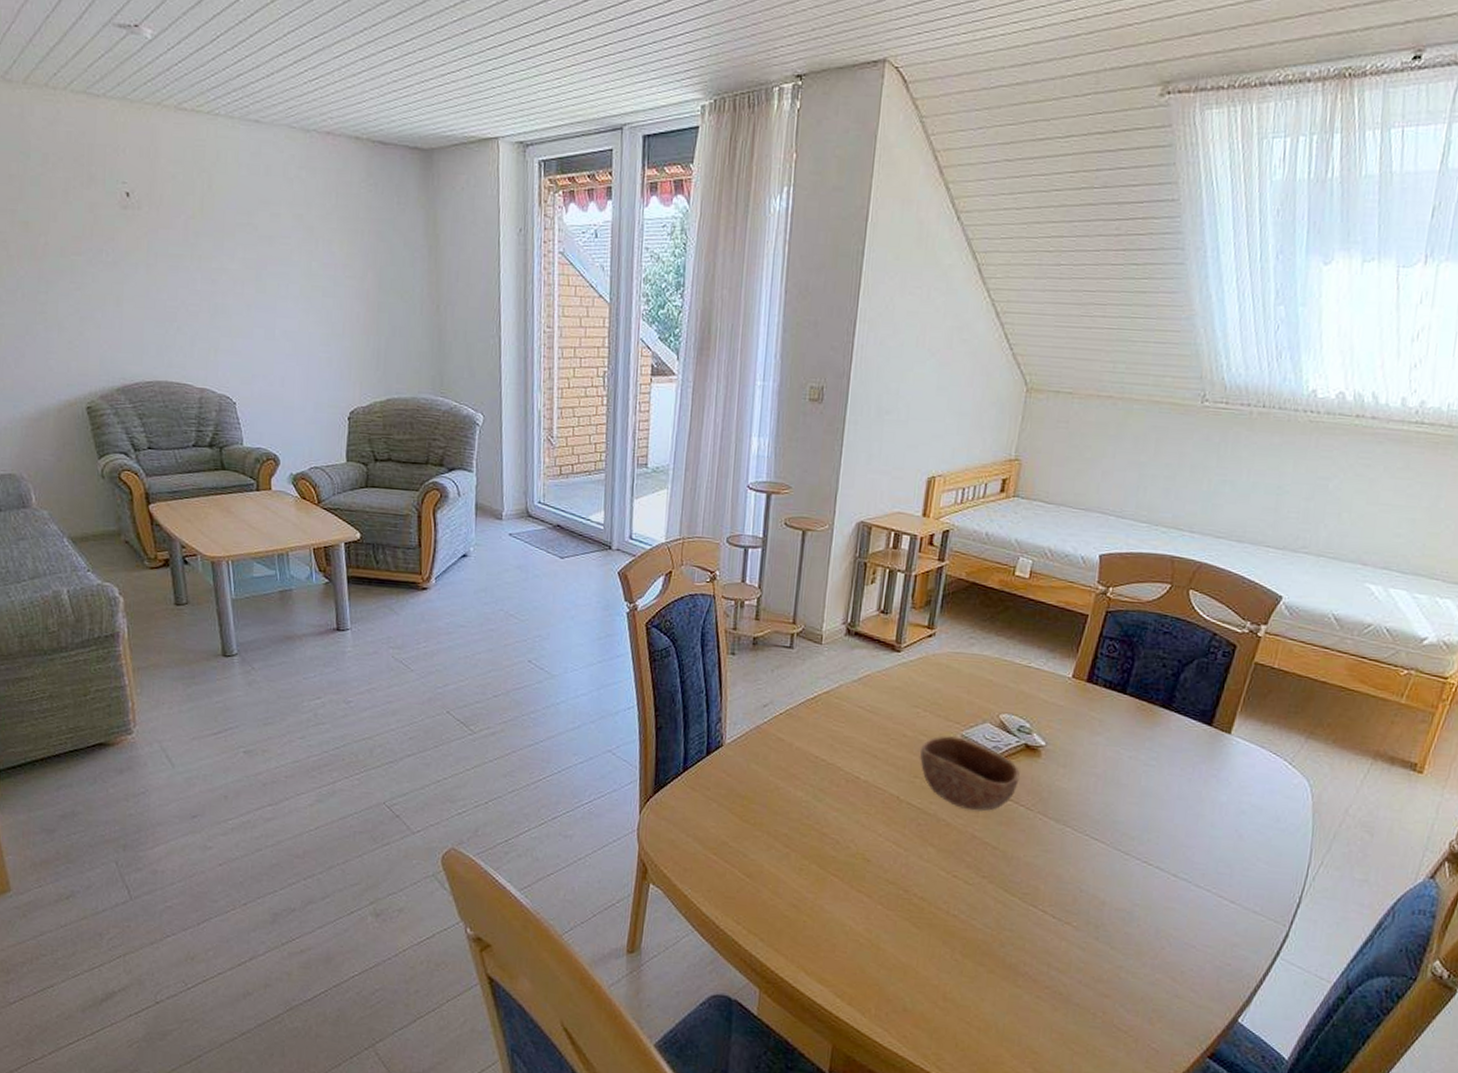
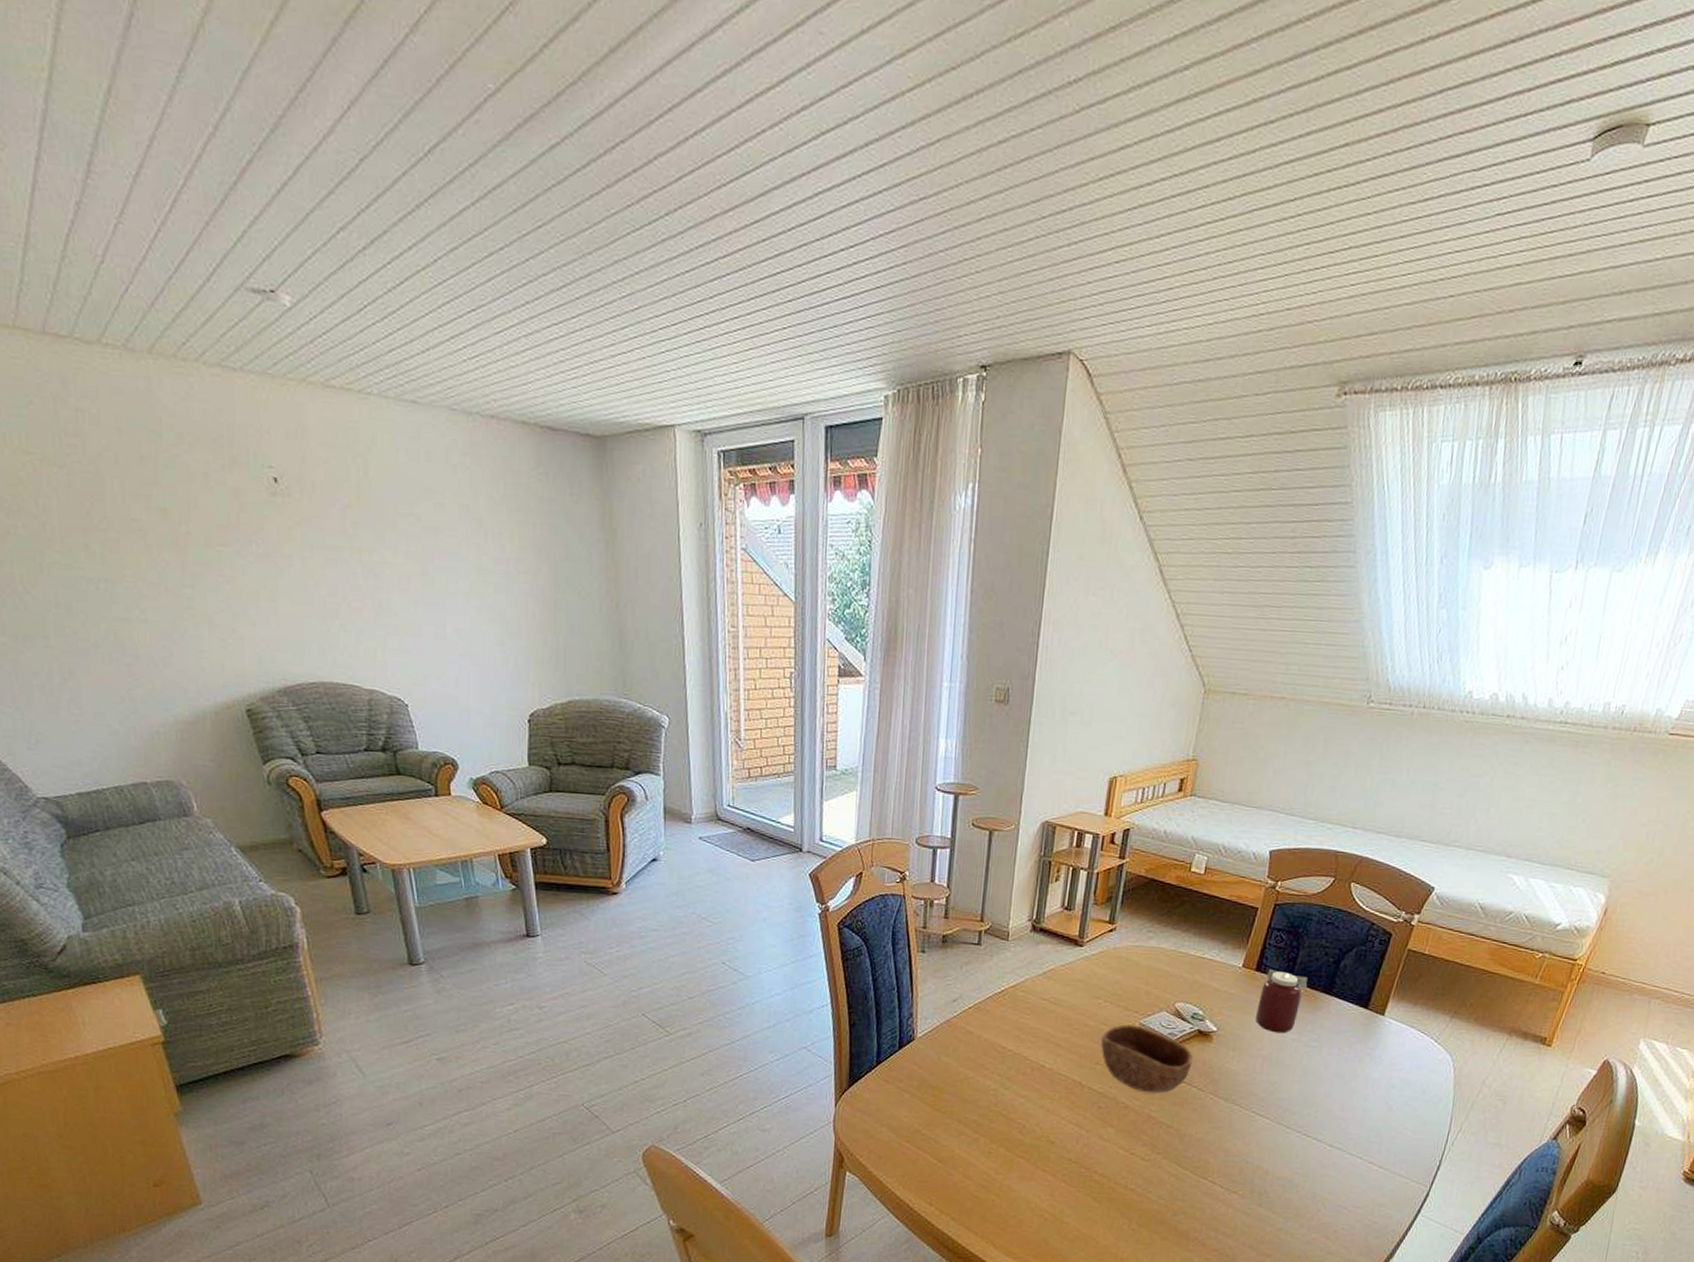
jar: none [1088,680,1145,751] -> present [1255,968,1308,1034]

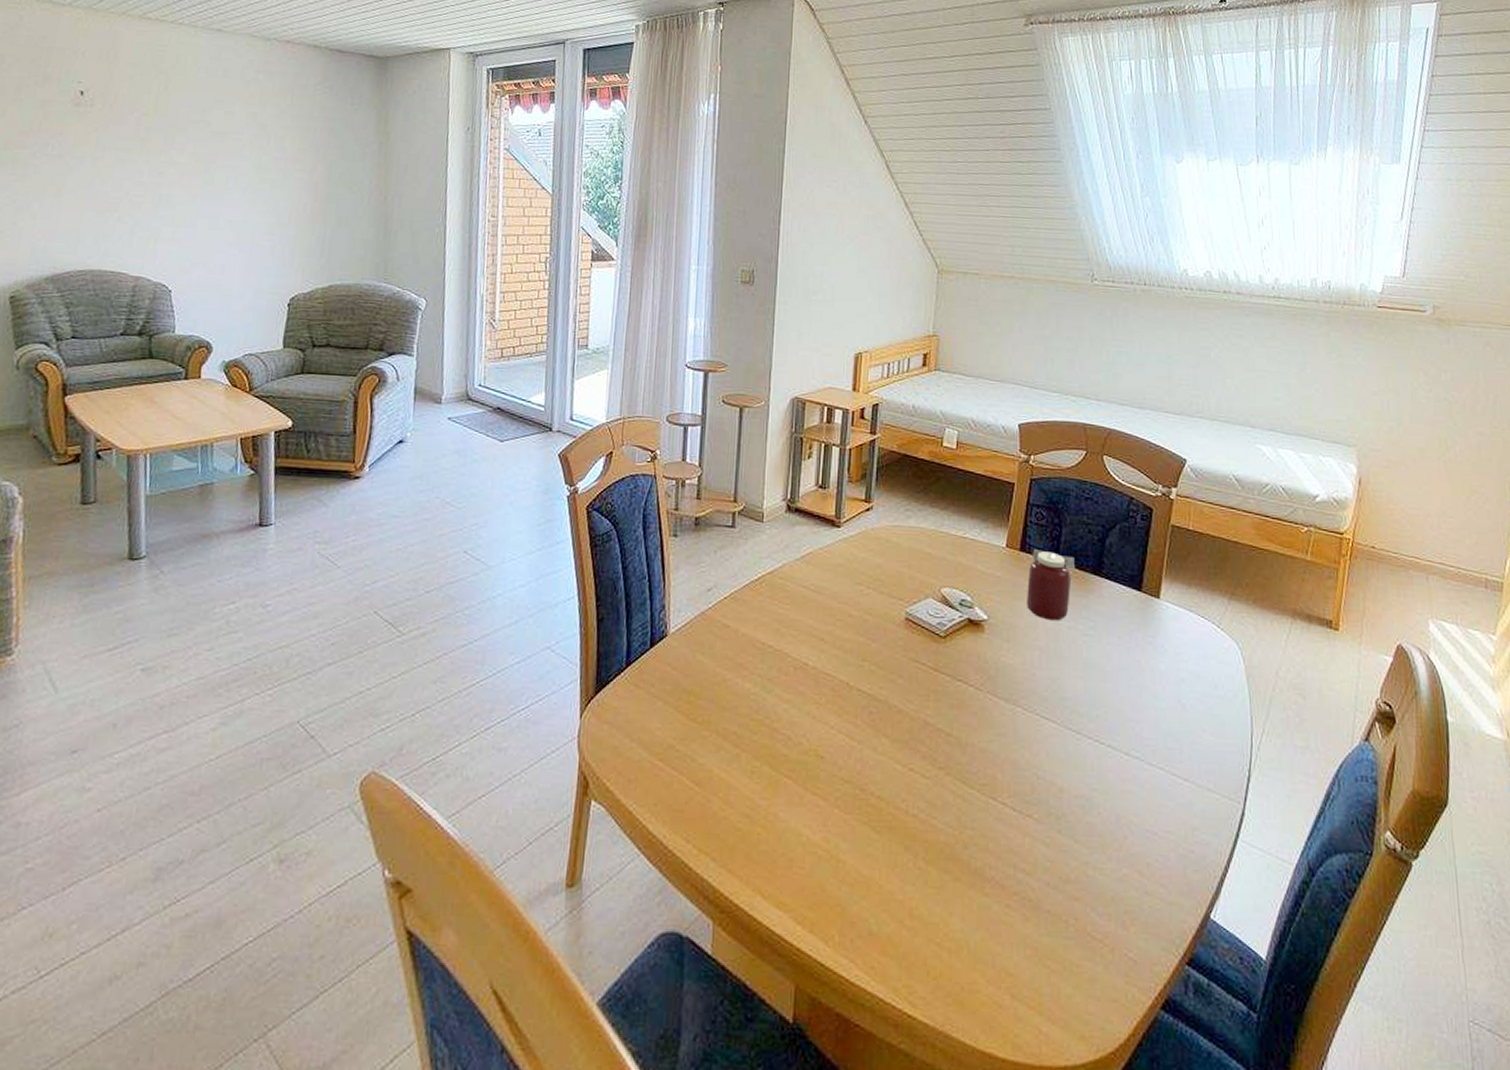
bowl: present [1101,1023,1193,1094] -> none [867,612,966,695]

